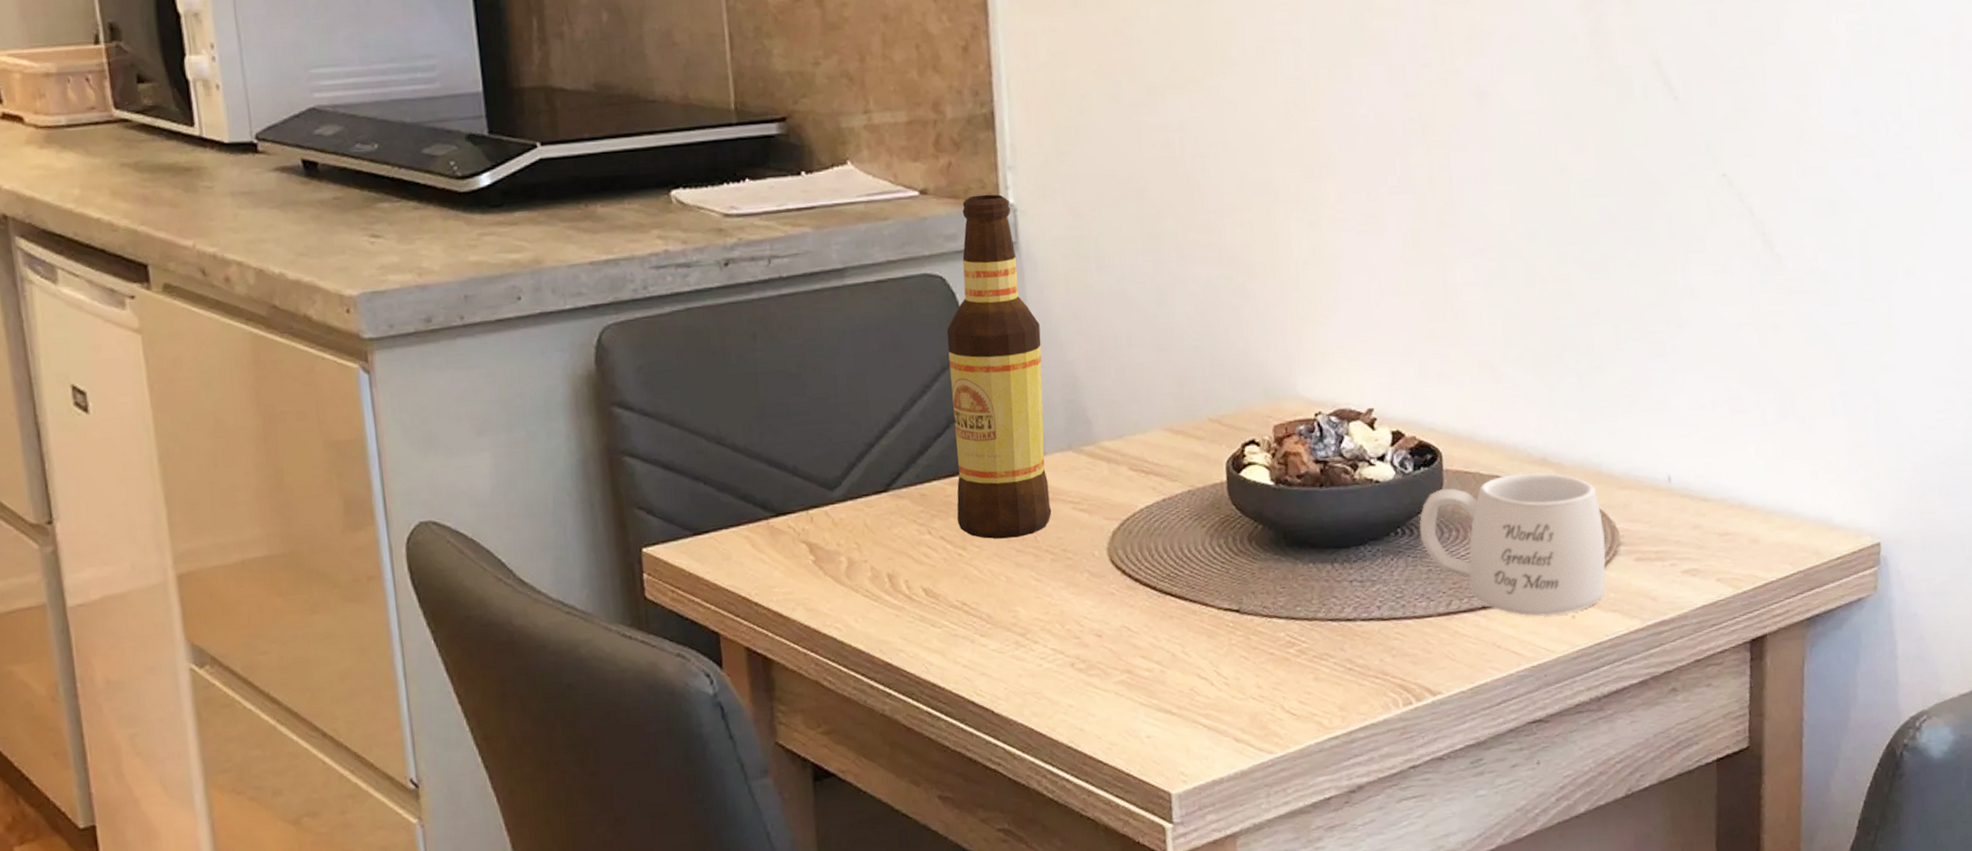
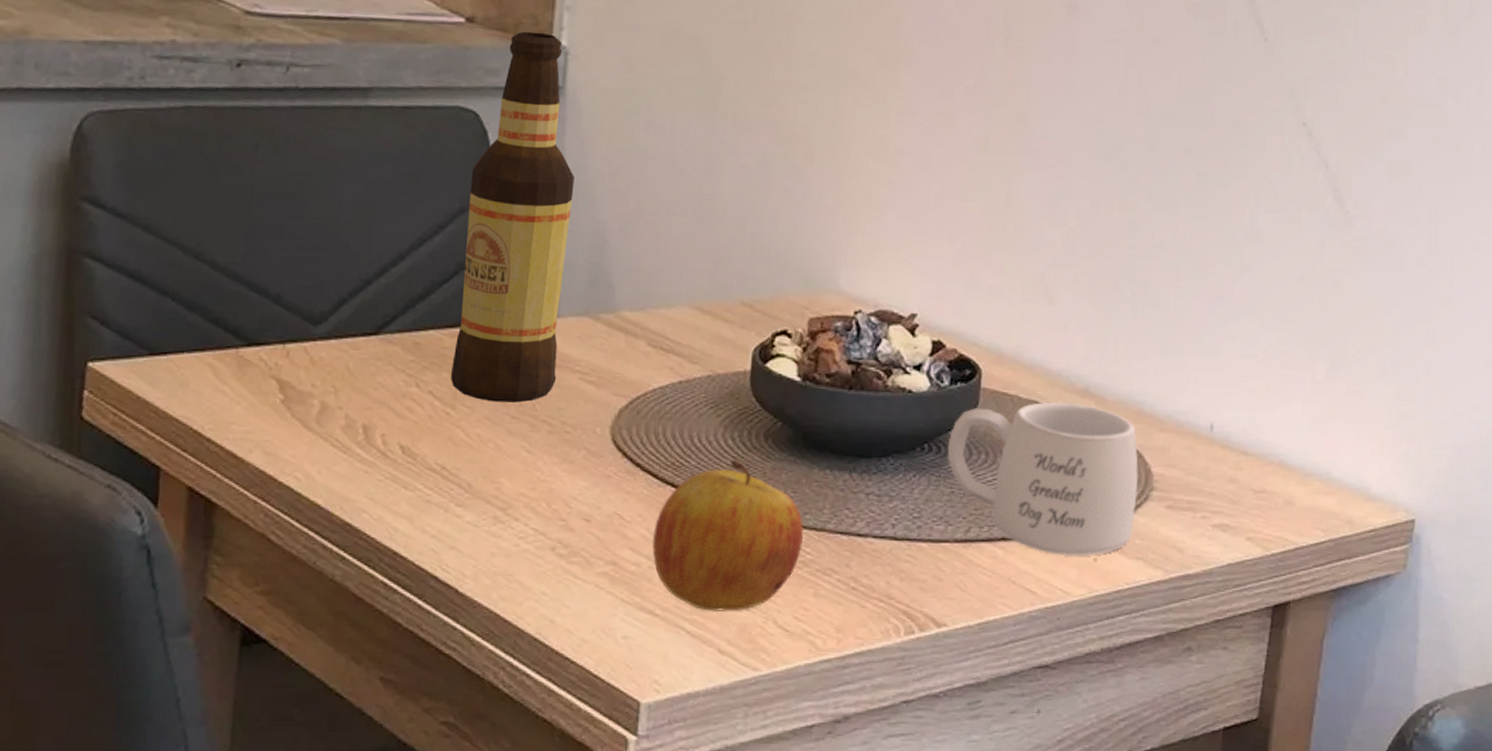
apple: none [1159,564,1298,705] -> present [651,459,804,611]

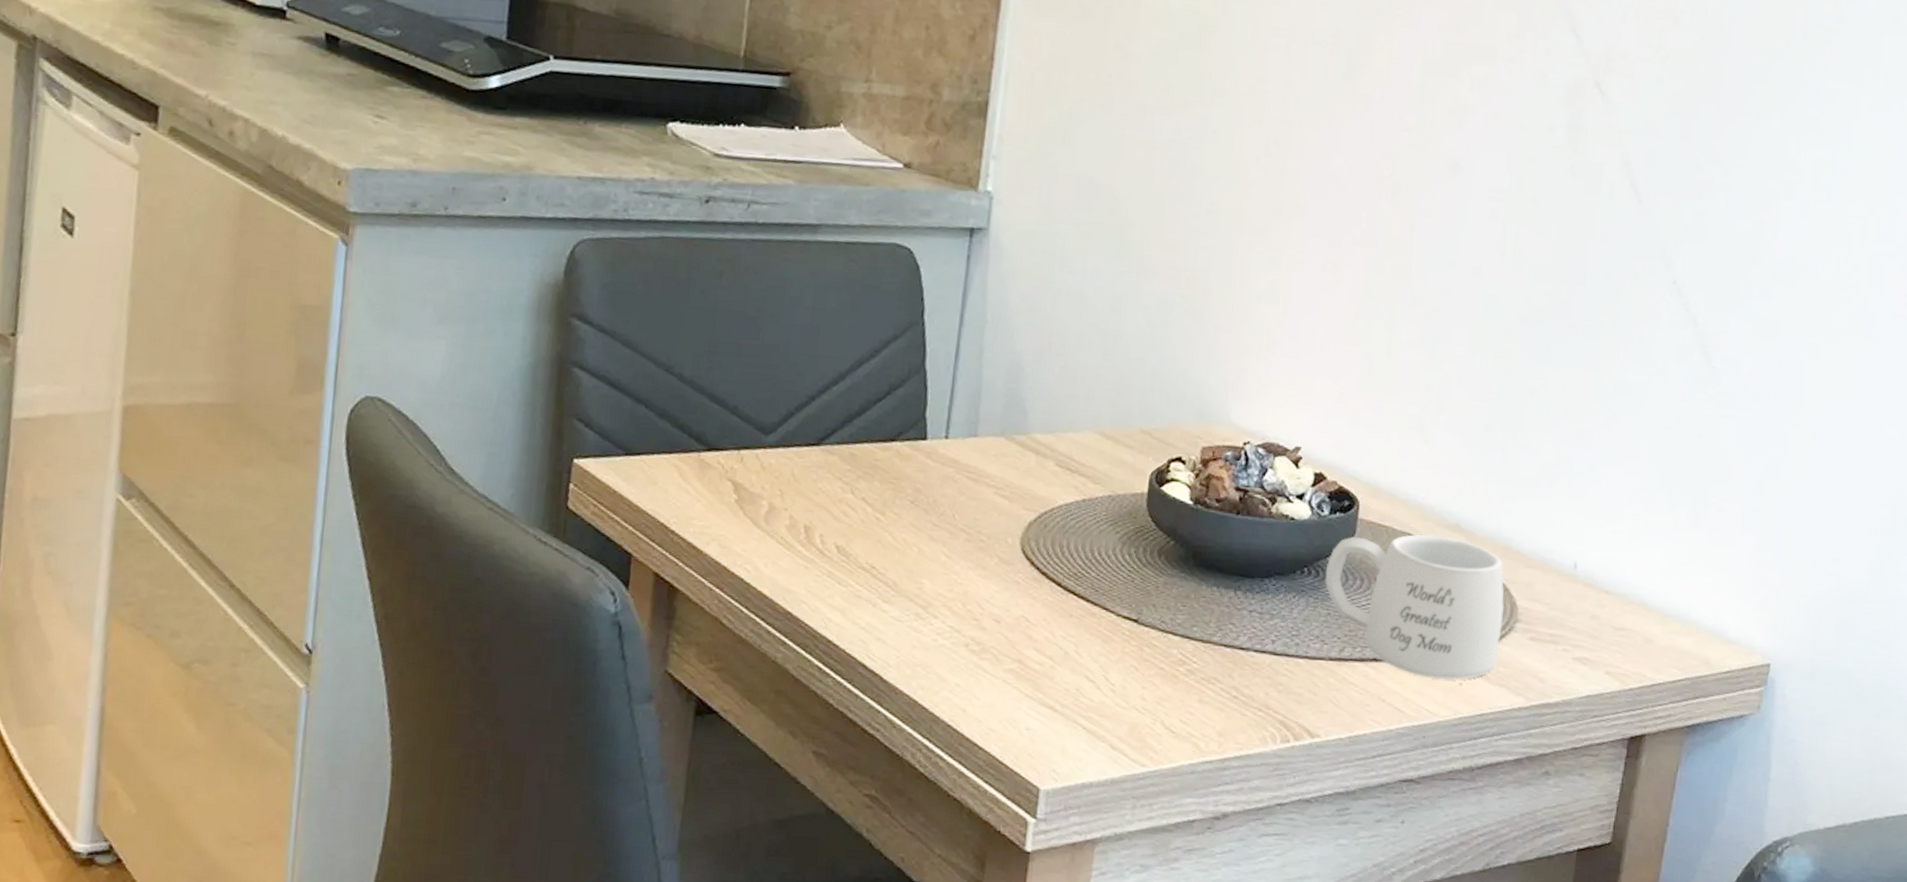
bottle: present [451,31,574,403] -> none [882,177,995,512]
apple: present [651,459,804,611] -> none [1054,573,1191,712]

